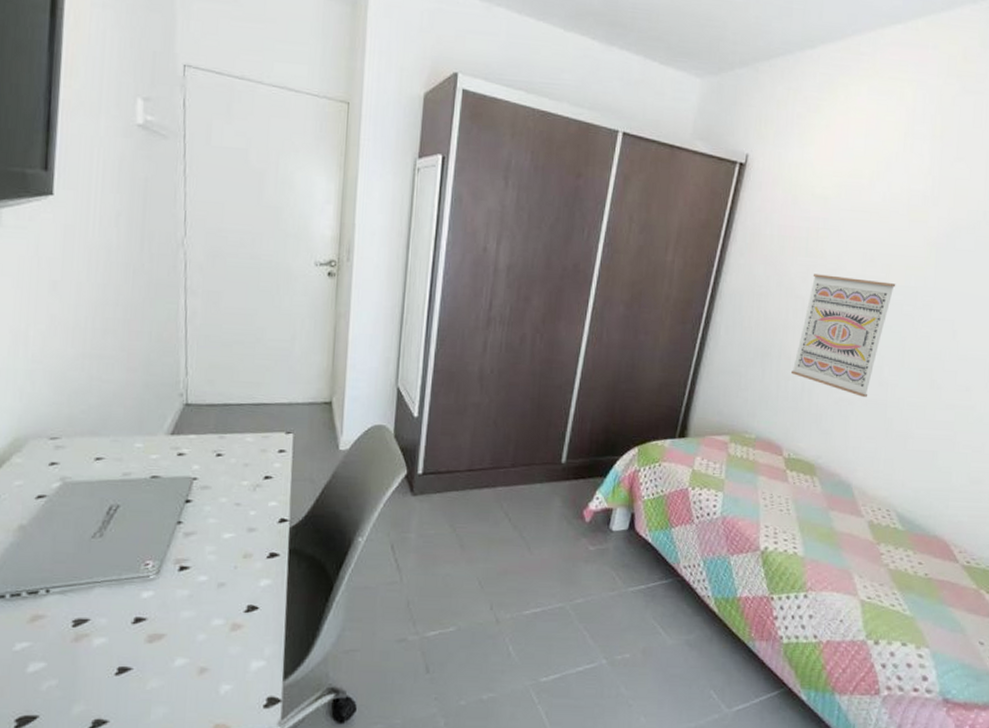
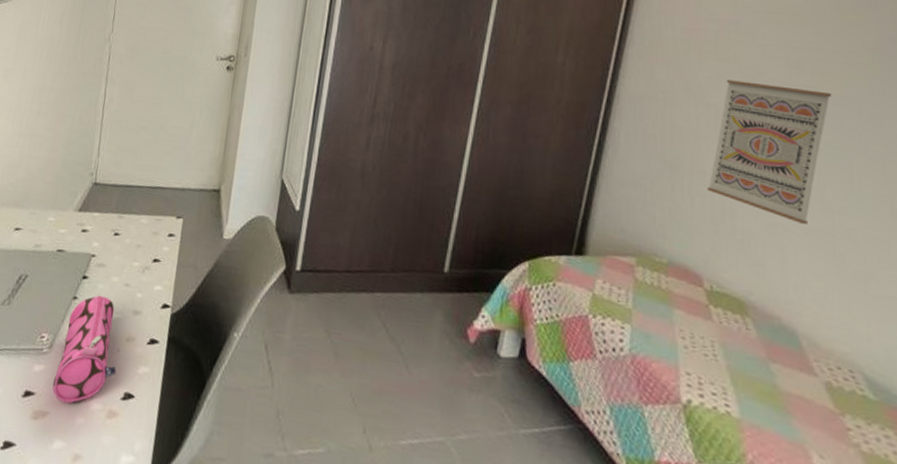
pencil case: none [166,517,236,624] -> present [52,295,116,404]

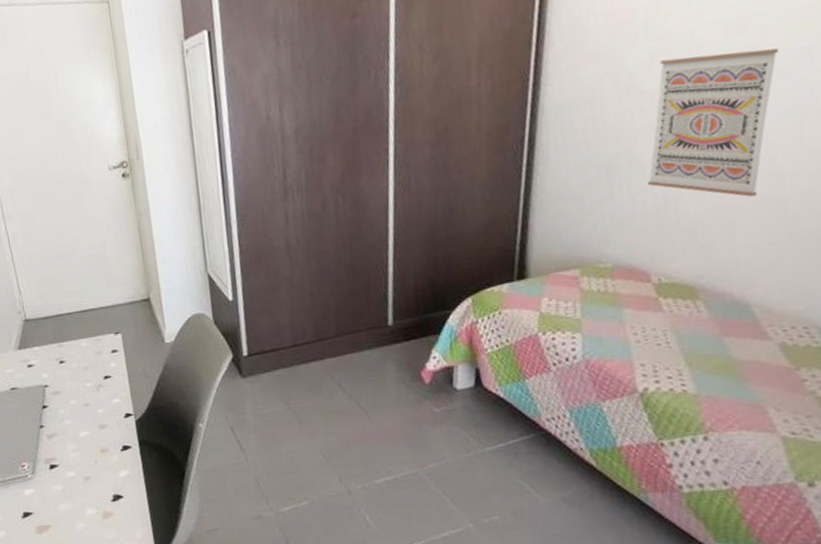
pencil case: present [52,295,116,404] -> none [41,419,100,515]

